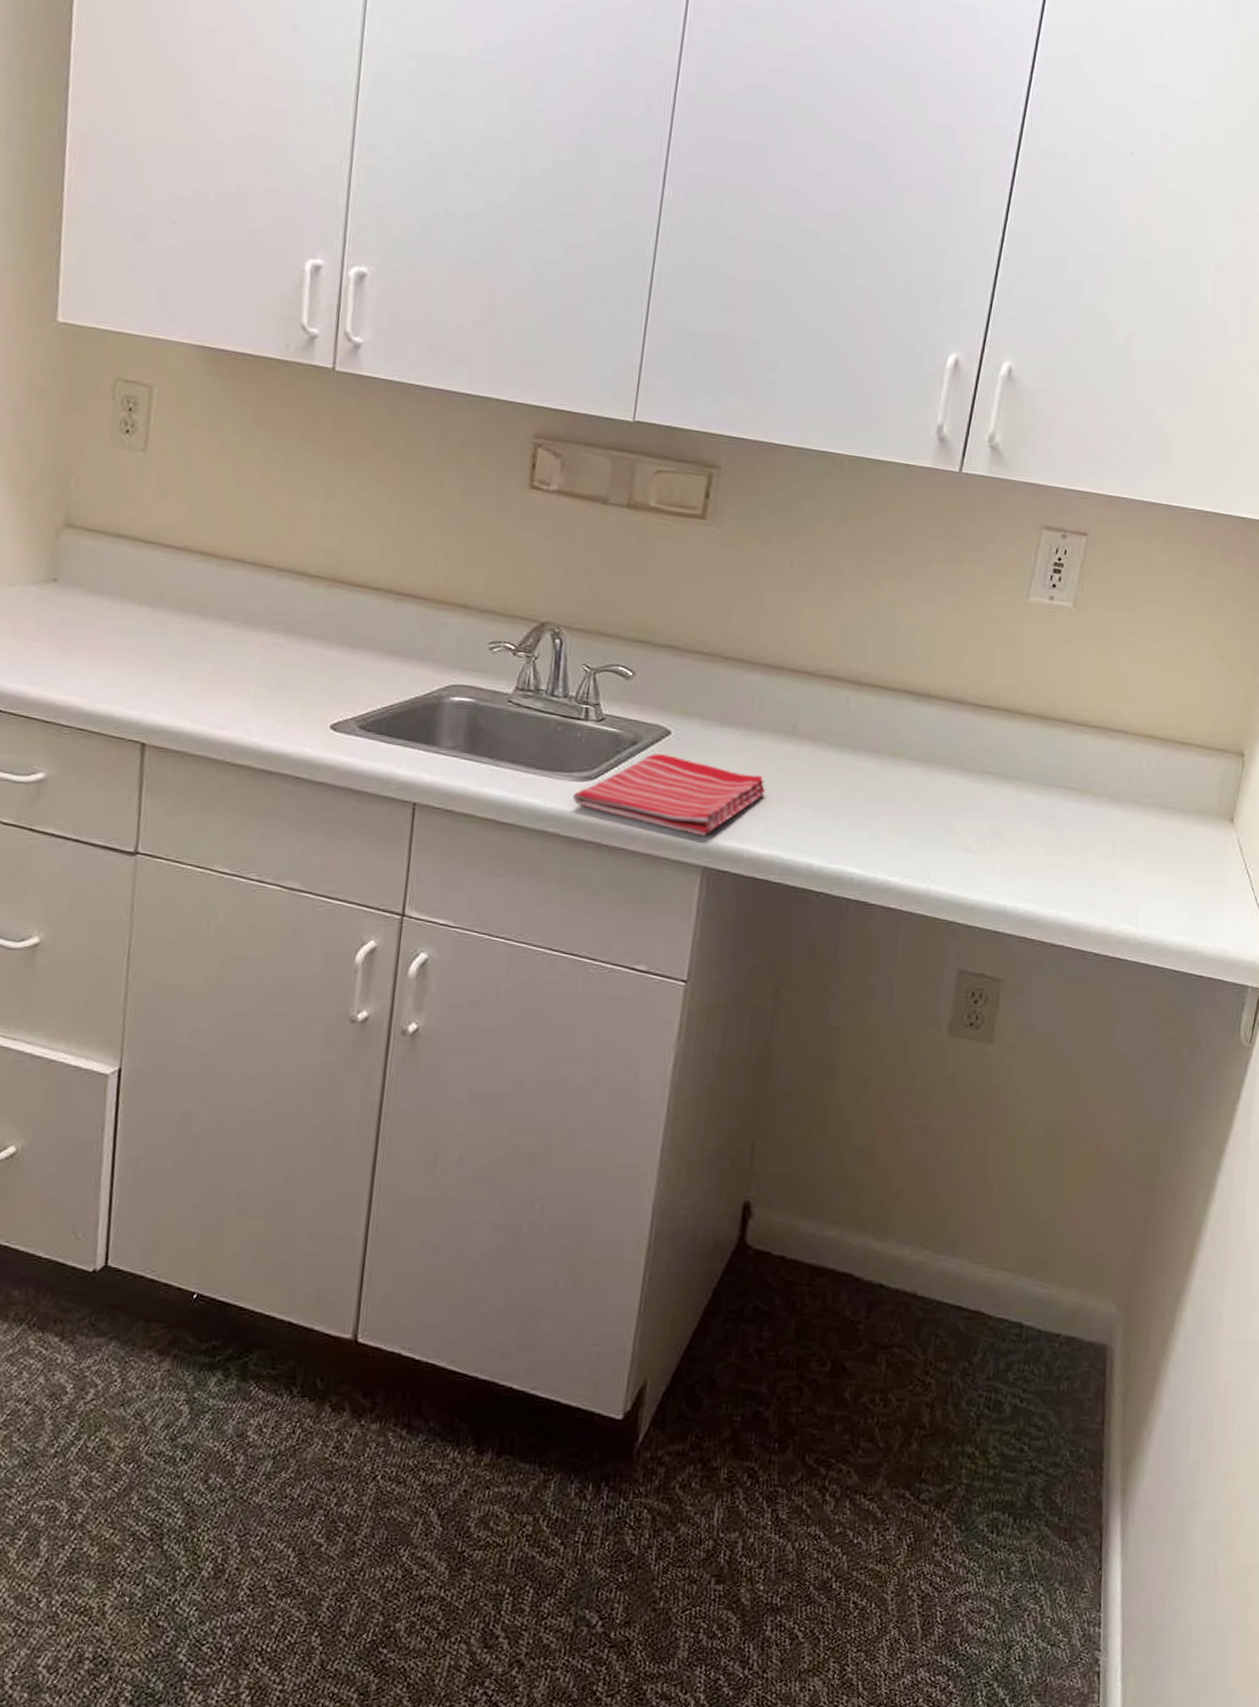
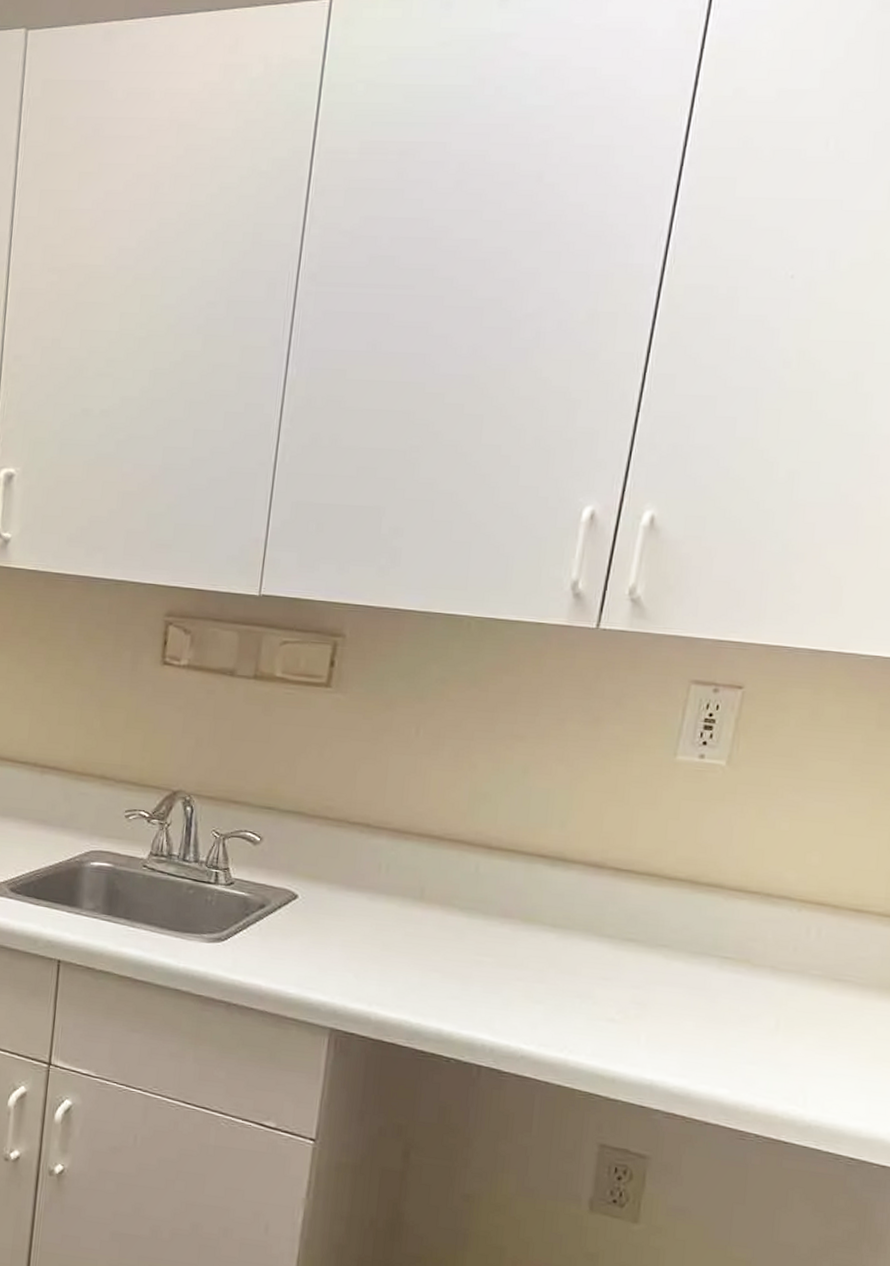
dish towel: present [572,753,766,837] -> none [203,917,393,999]

